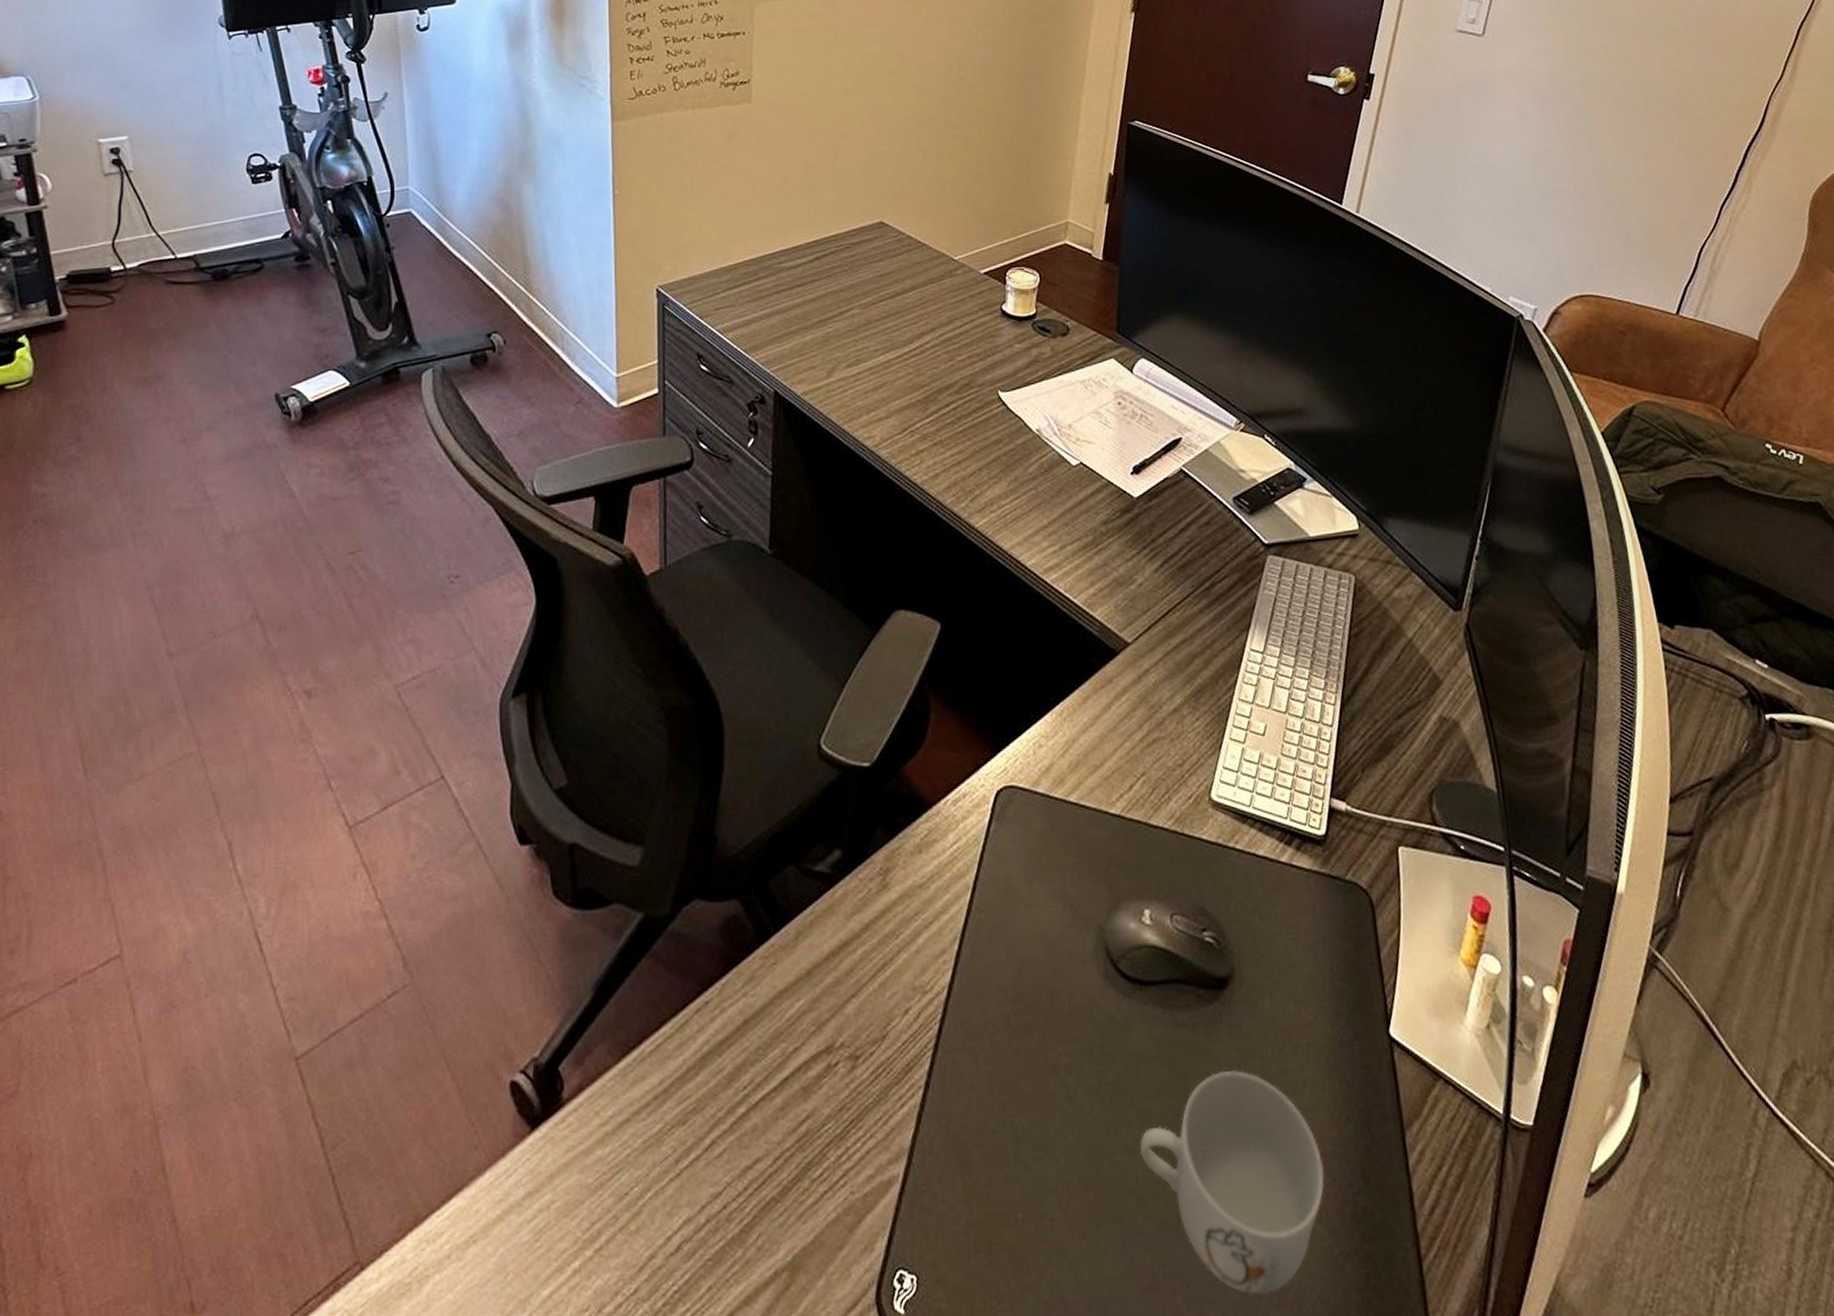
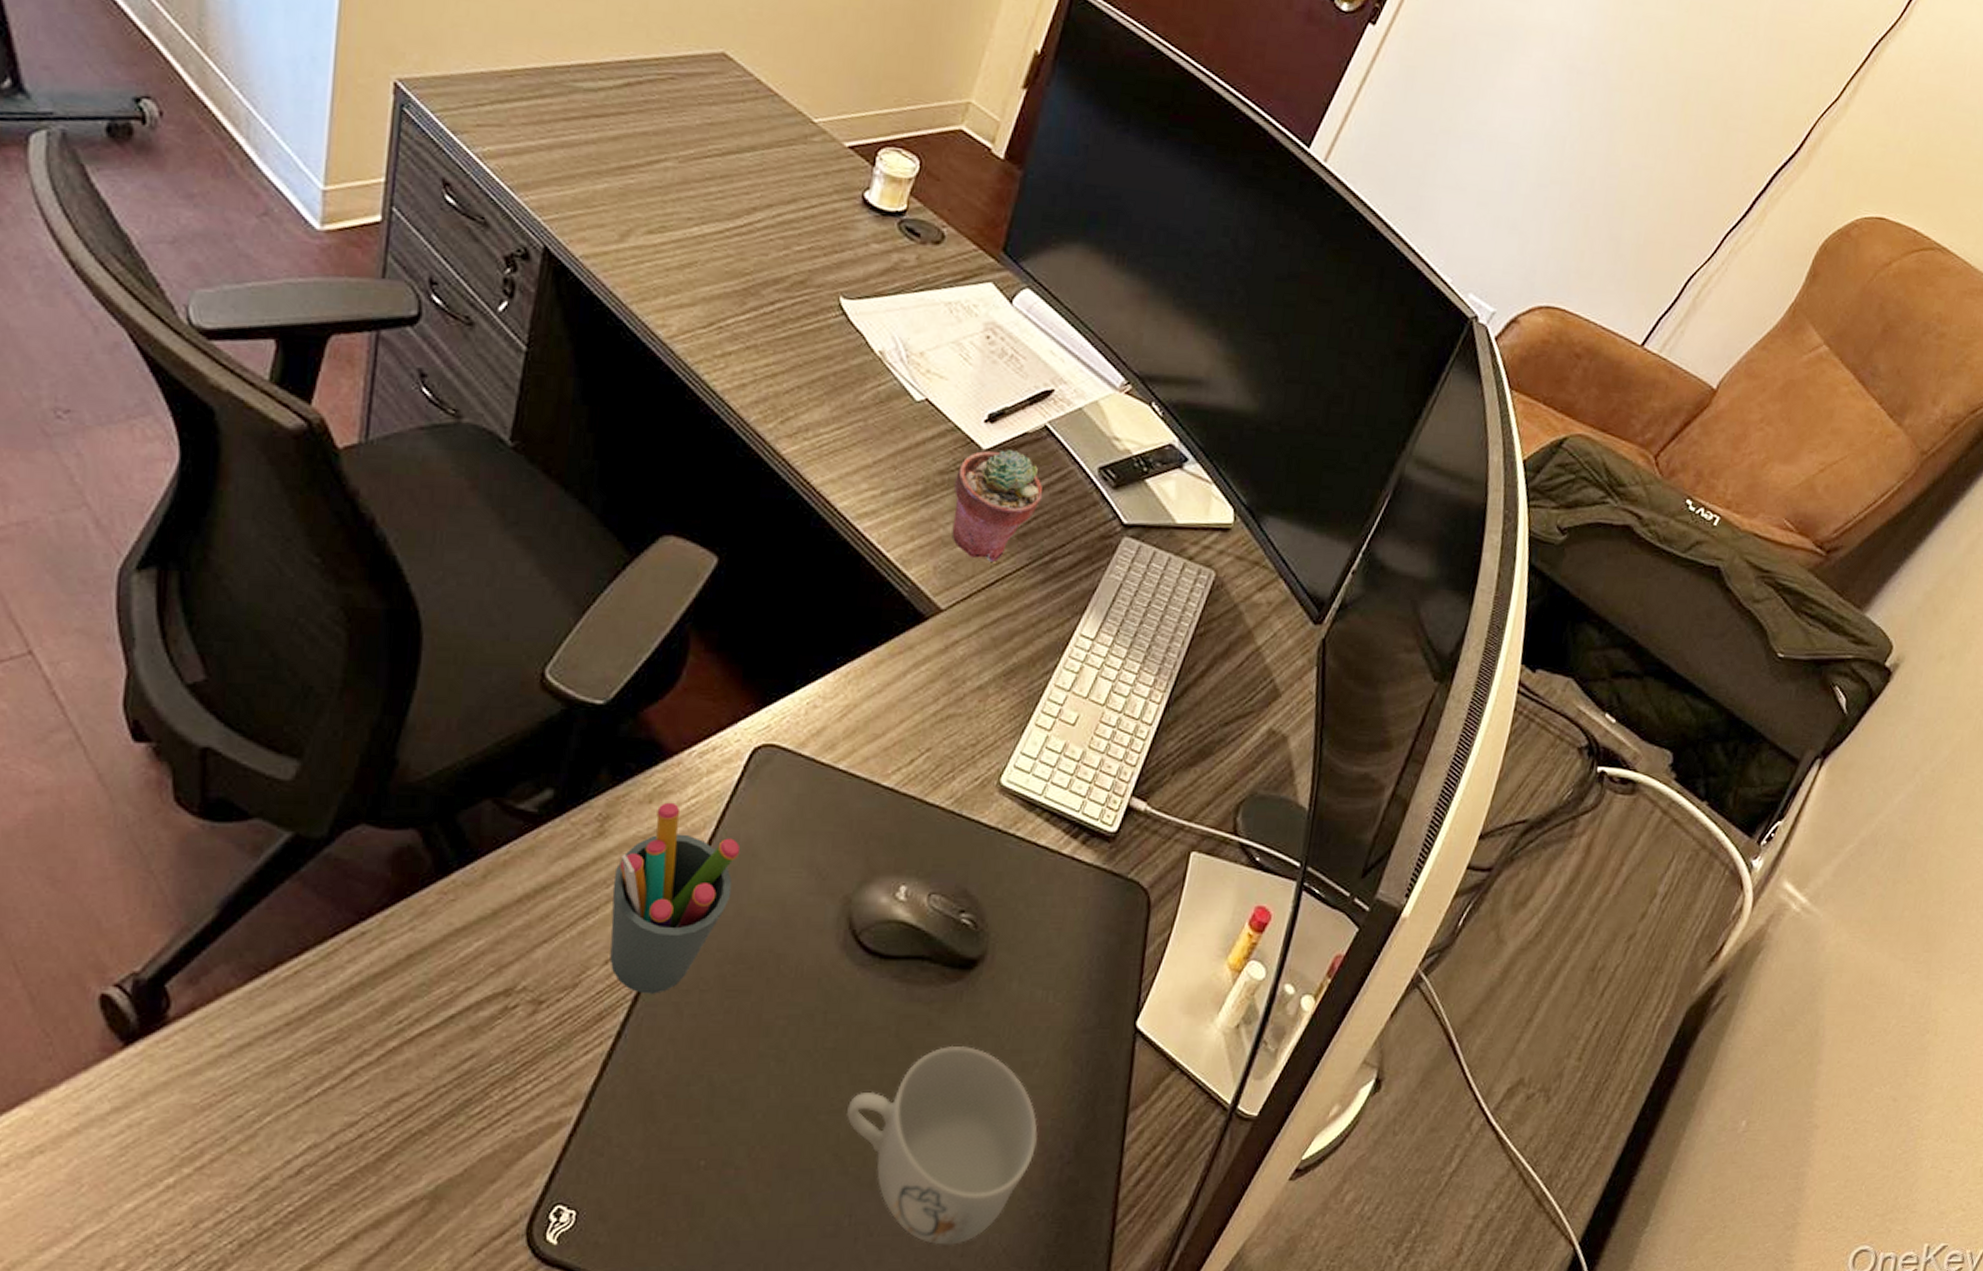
pen holder: none [900,850,1002,1041] -> present [610,802,741,994]
potted succulent: none [1117,494,1192,594] -> present [952,450,1043,562]

